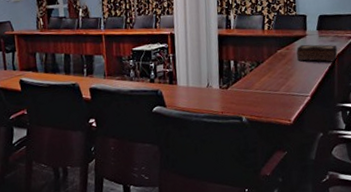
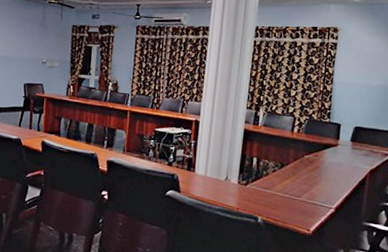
tissue box: present [296,44,338,62] -> none [324,153,371,177]

